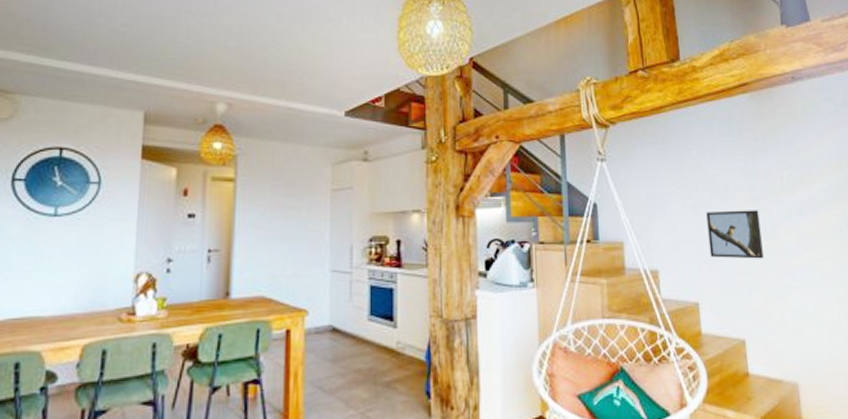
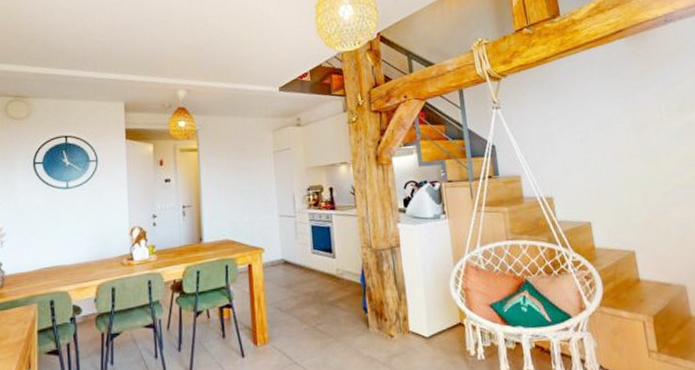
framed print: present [706,210,764,259] -> none [592,139,648,183]

